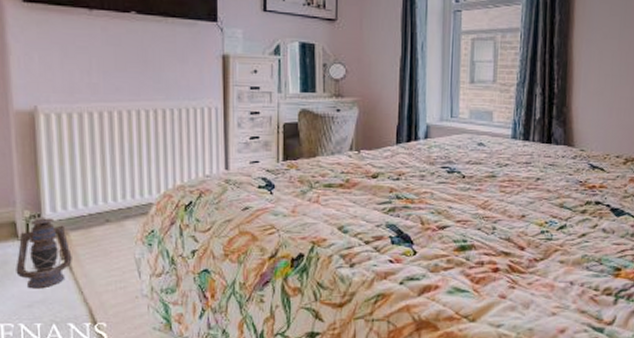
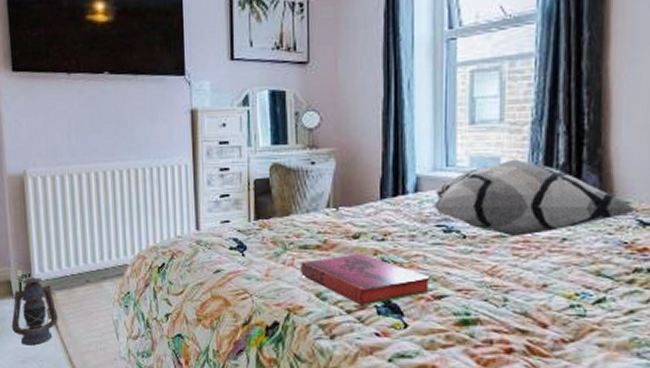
hardback book: none [325,191,436,236] -> present [301,253,430,306]
decorative pillow: none [440,113,590,176] -> present [433,159,638,236]

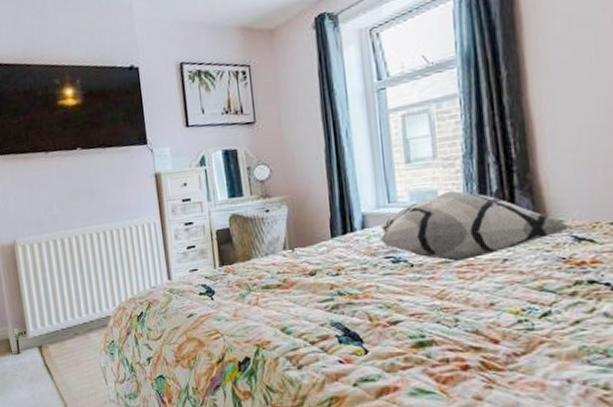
lantern: present [11,277,58,346] -> none [12,334,53,396]
hardback book: present [301,253,430,306] -> none [264,289,386,336]

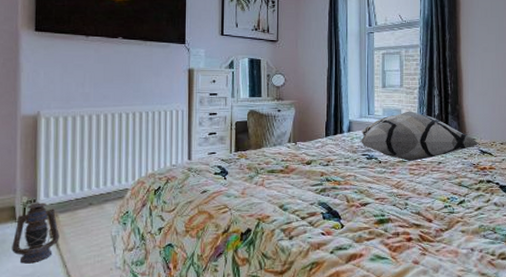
lantern: none [12,334,53,396] -> present [12,203,59,264]

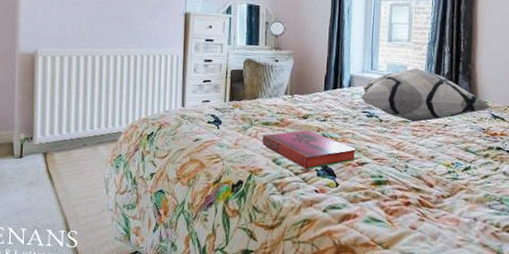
lantern: present [12,203,59,264] -> none [10,140,55,199]
hardback book: none [269,175,359,213] -> present [262,130,356,169]

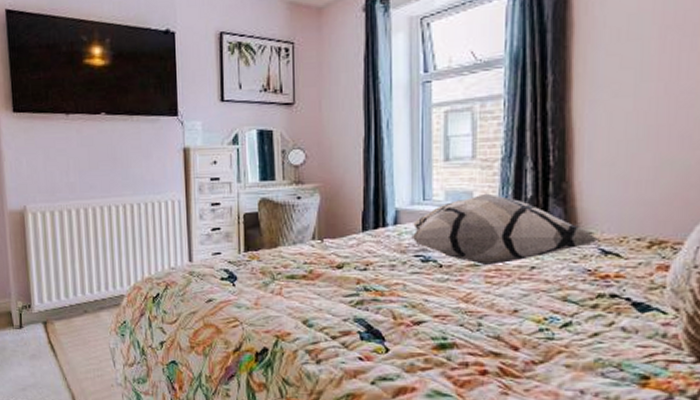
hardback book: present [262,130,356,169] -> none [288,283,410,332]

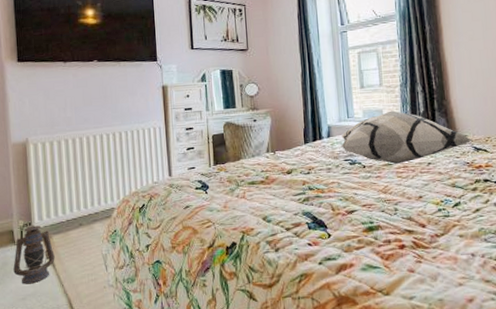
lantern: none [12,308,57,374] -> present [13,225,55,285]

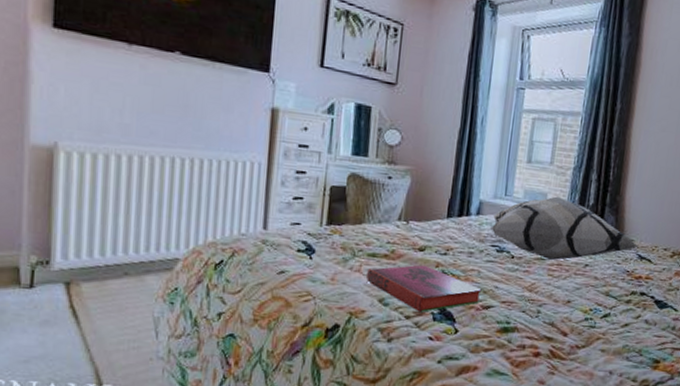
lantern: present [13,225,55,285] -> none [14,265,81,343]
hardback book: none [250,184,345,224] -> present [366,264,482,312]

